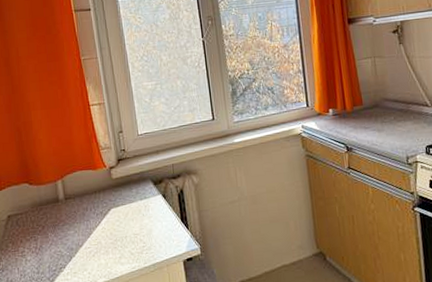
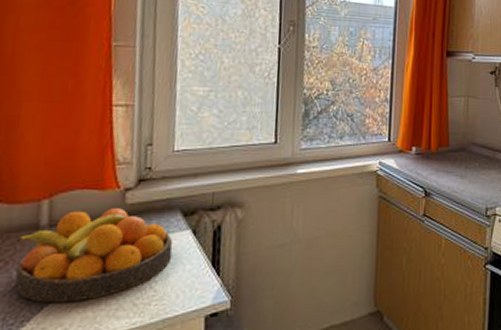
fruit bowl: none [46,182,152,254] -> present [15,208,173,303]

